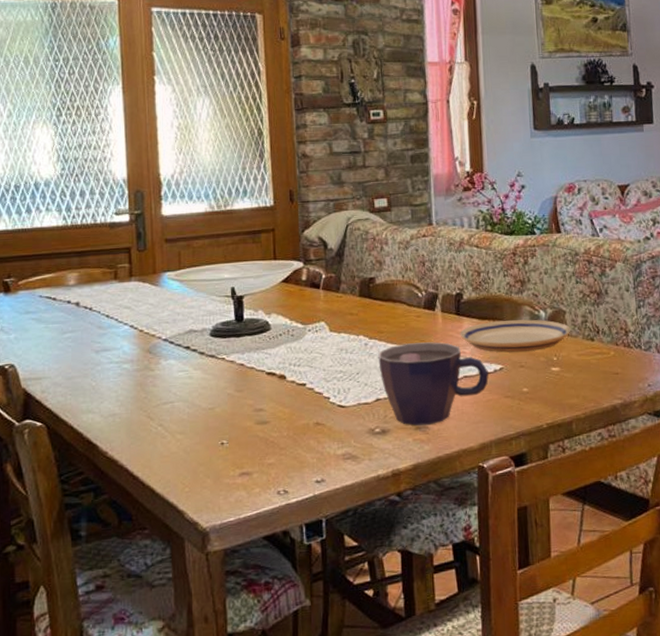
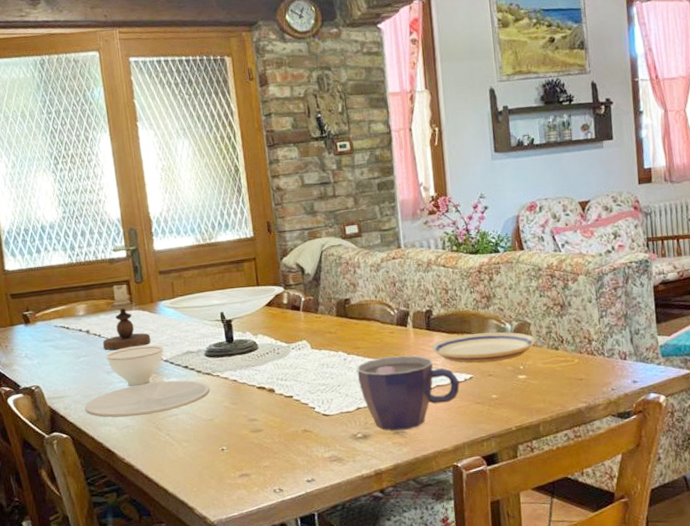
plate: none [65,362,213,404] -> present [84,380,210,418]
candlestick: none [93,251,150,326] -> present [102,284,151,350]
bowl: none [96,321,164,368] -> present [105,344,164,386]

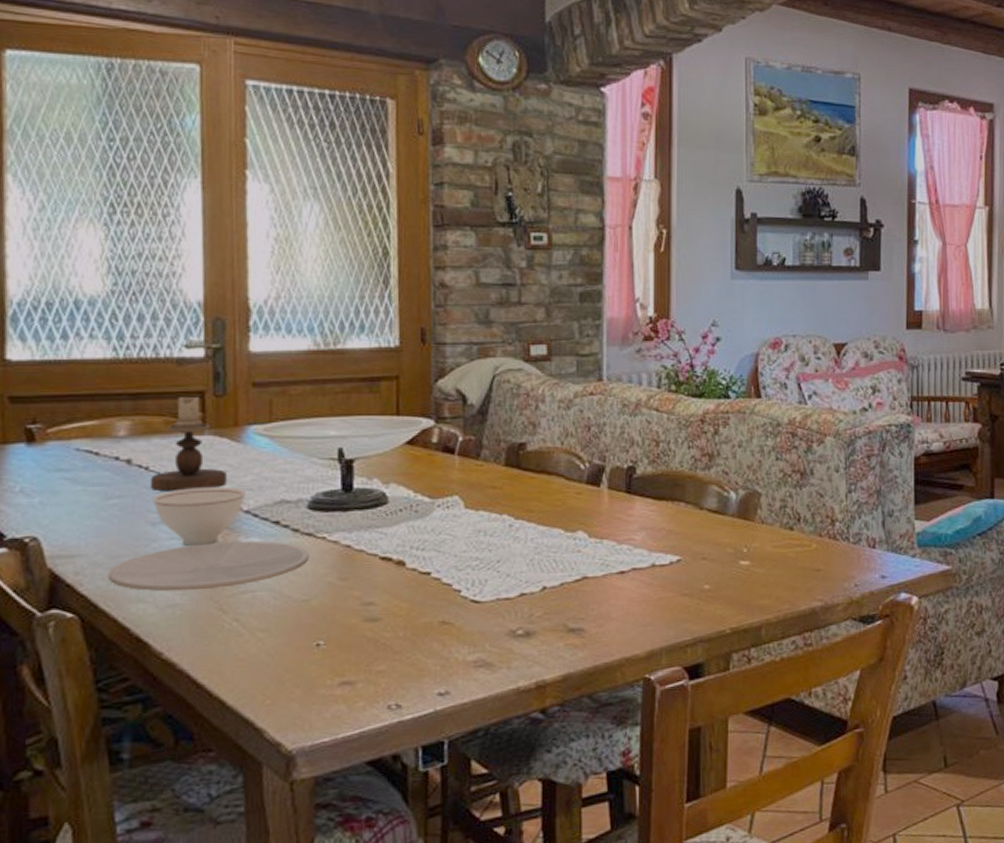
cup: present [357,355,460,431] -> none [526,525,663,627]
plate: present [431,332,536,363] -> none [630,501,767,541]

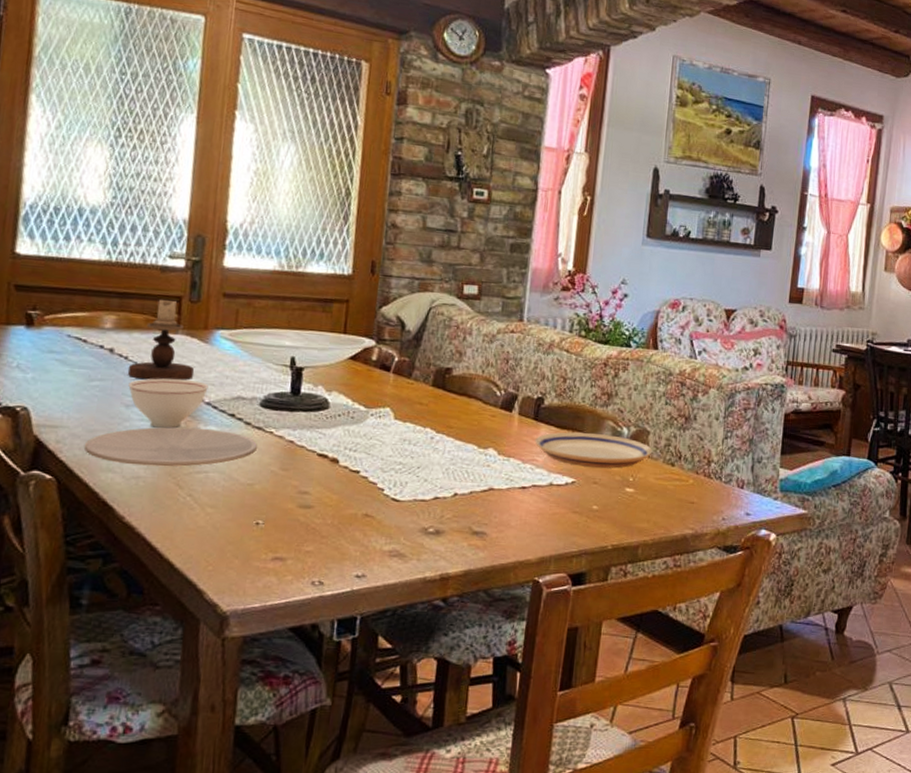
plate: none [630,501,767,541] -> present [535,432,653,469]

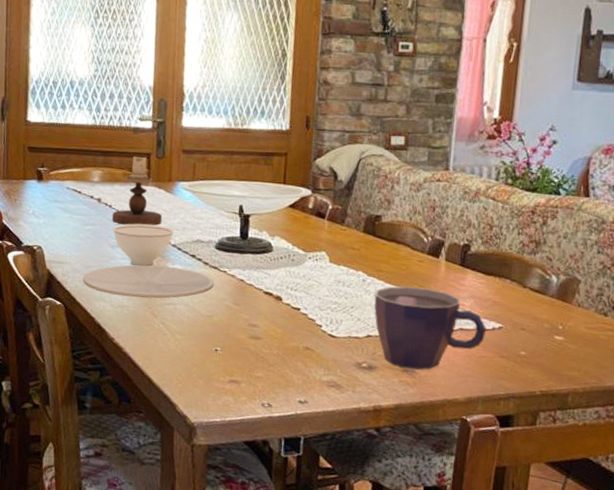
cup: none [442,443,559,531] -> present [374,286,486,370]
plate: present [535,432,653,469] -> none [461,278,584,316]

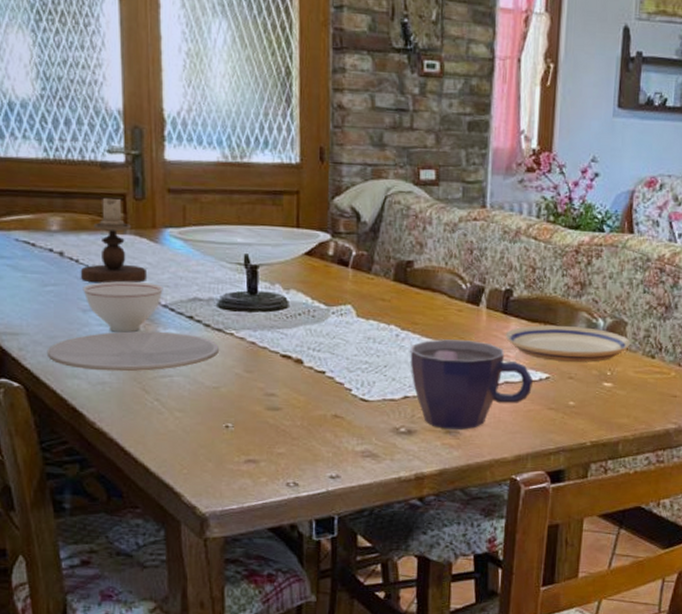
plate: none [461,278,584,316] -> present [505,325,631,362]

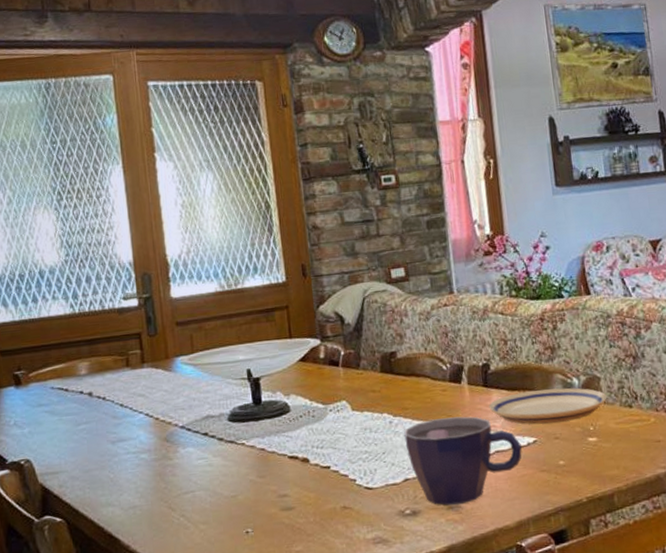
plate: present [46,331,219,372] -> none [83,450,233,497]
candlestick: present [80,197,148,284] -> none [107,337,165,416]
bowl: present [83,281,163,333] -> none [110,408,180,458]

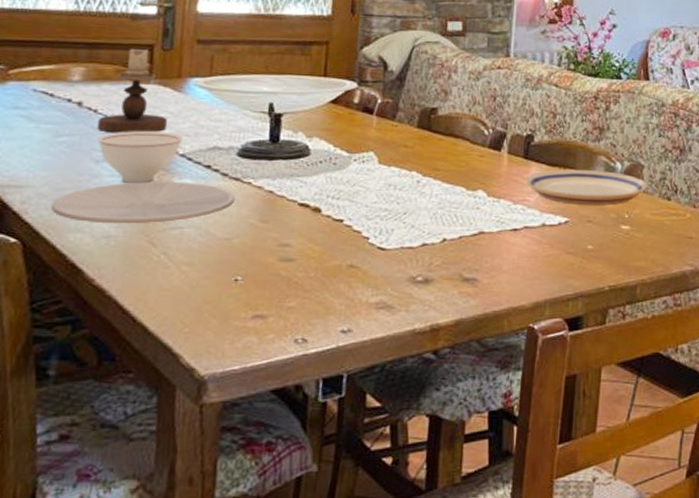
plate: none [83,450,233,497] -> present [50,181,235,224]
candlestick: none [107,337,165,416] -> present [97,48,168,134]
bowl: none [110,408,180,458] -> present [98,130,183,183]
cup: present [404,416,522,505] -> none [430,185,552,277]

